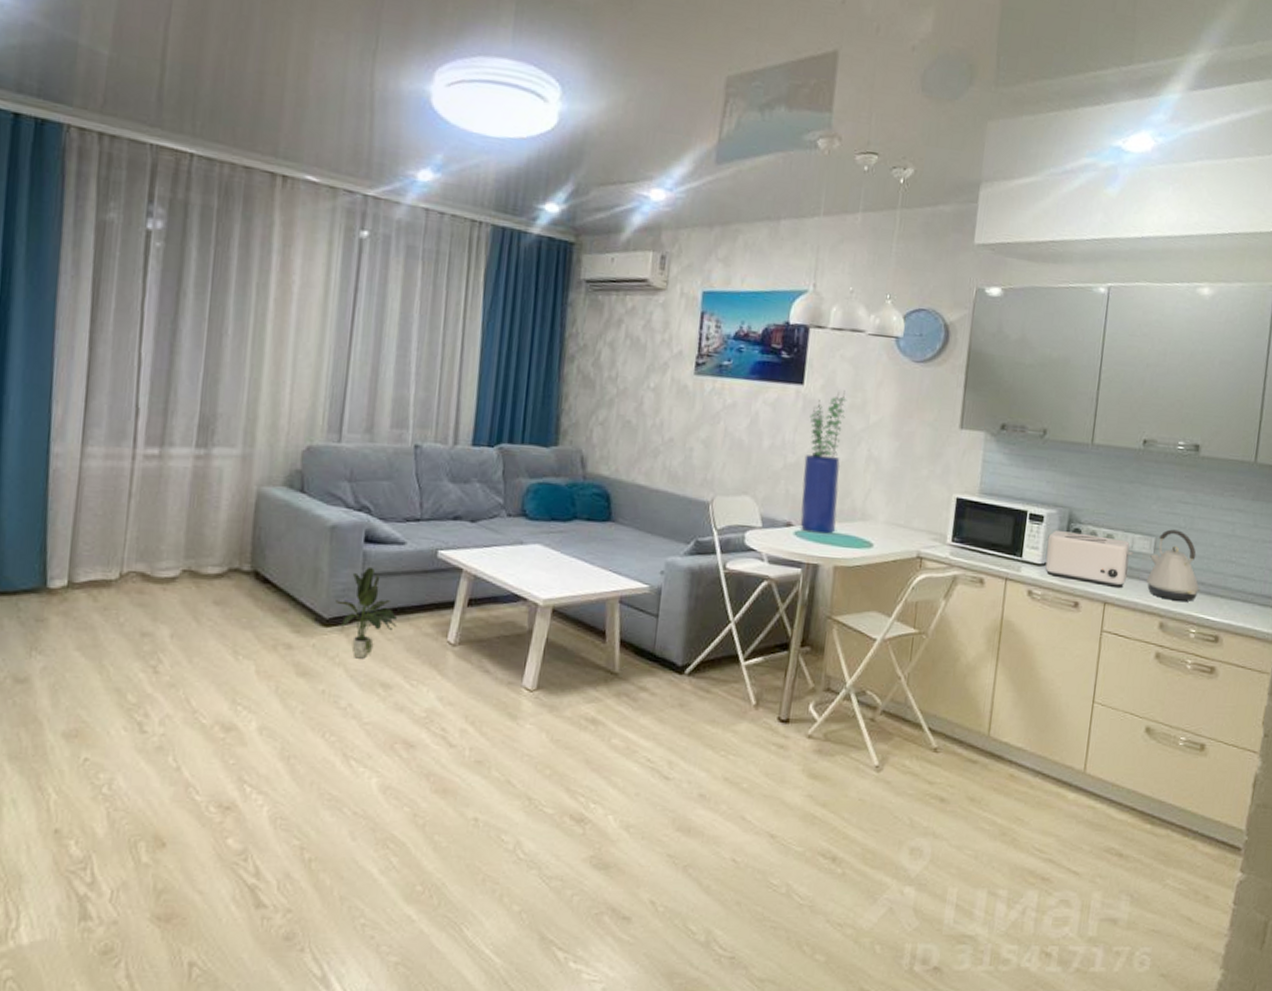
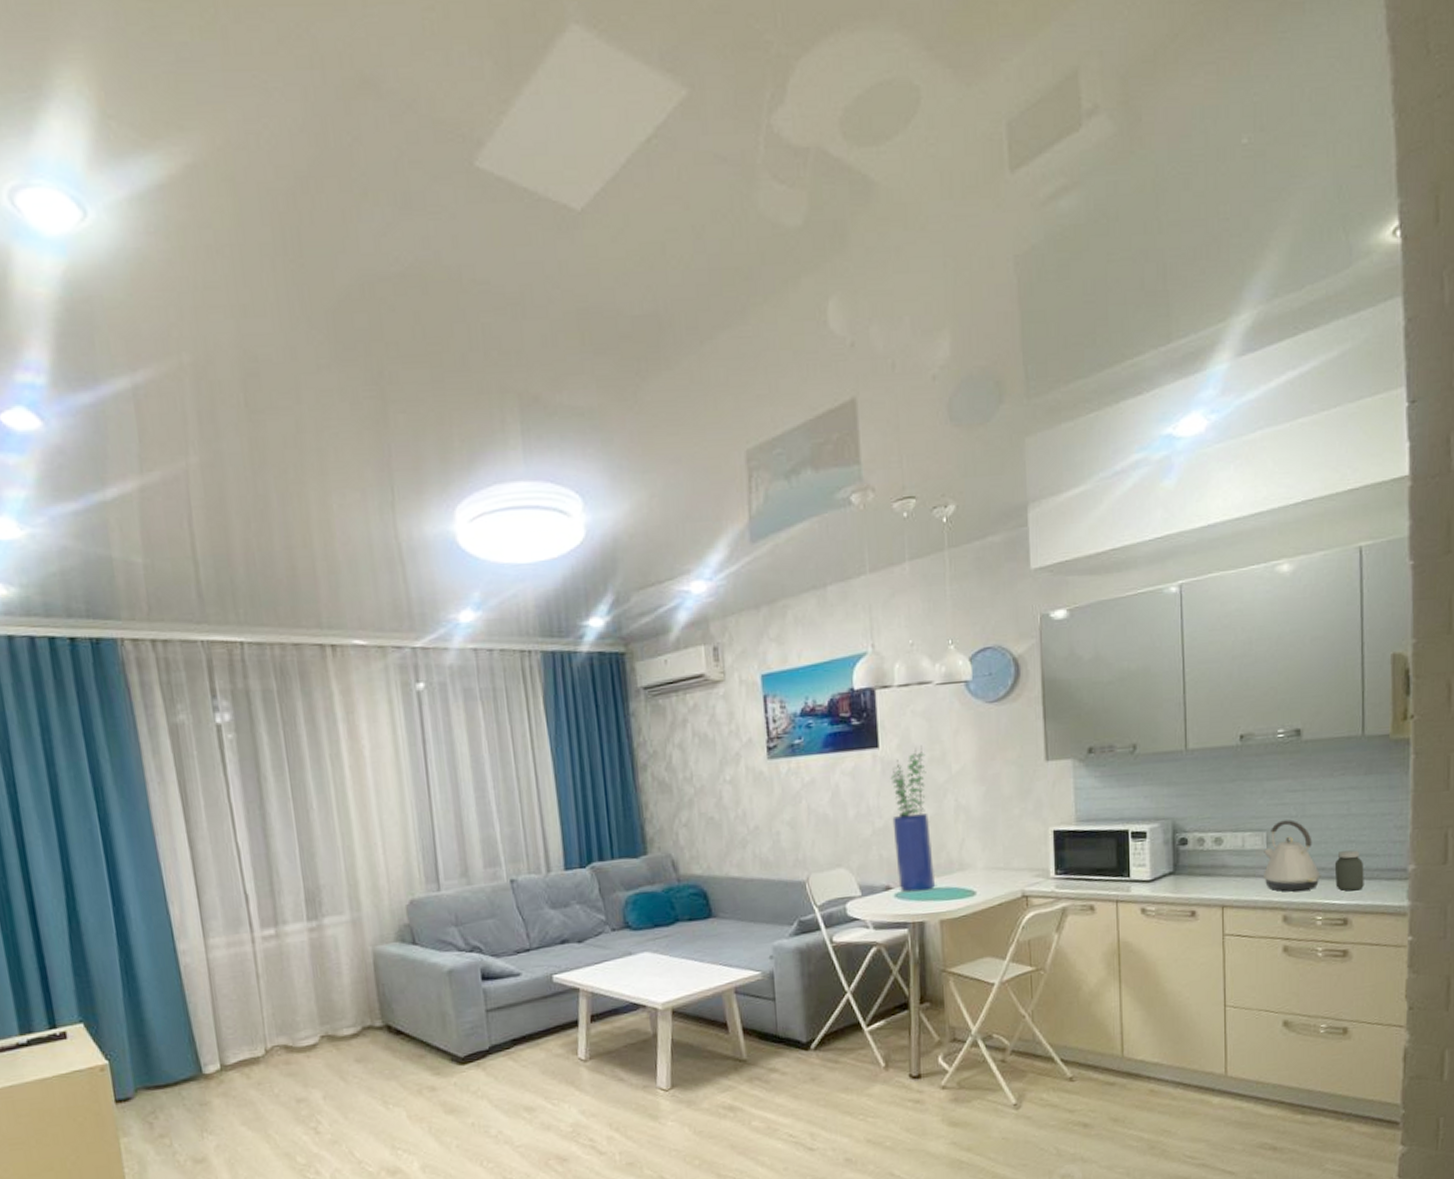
potted plant: present [335,566,397,659] -> none [467,1002,529,1089]
toaster: present [1045,531,1134,588] -> none [1154,840,1246,891]
jar: none [1212,569,1241,611] -> present [1334,850,1364,892]

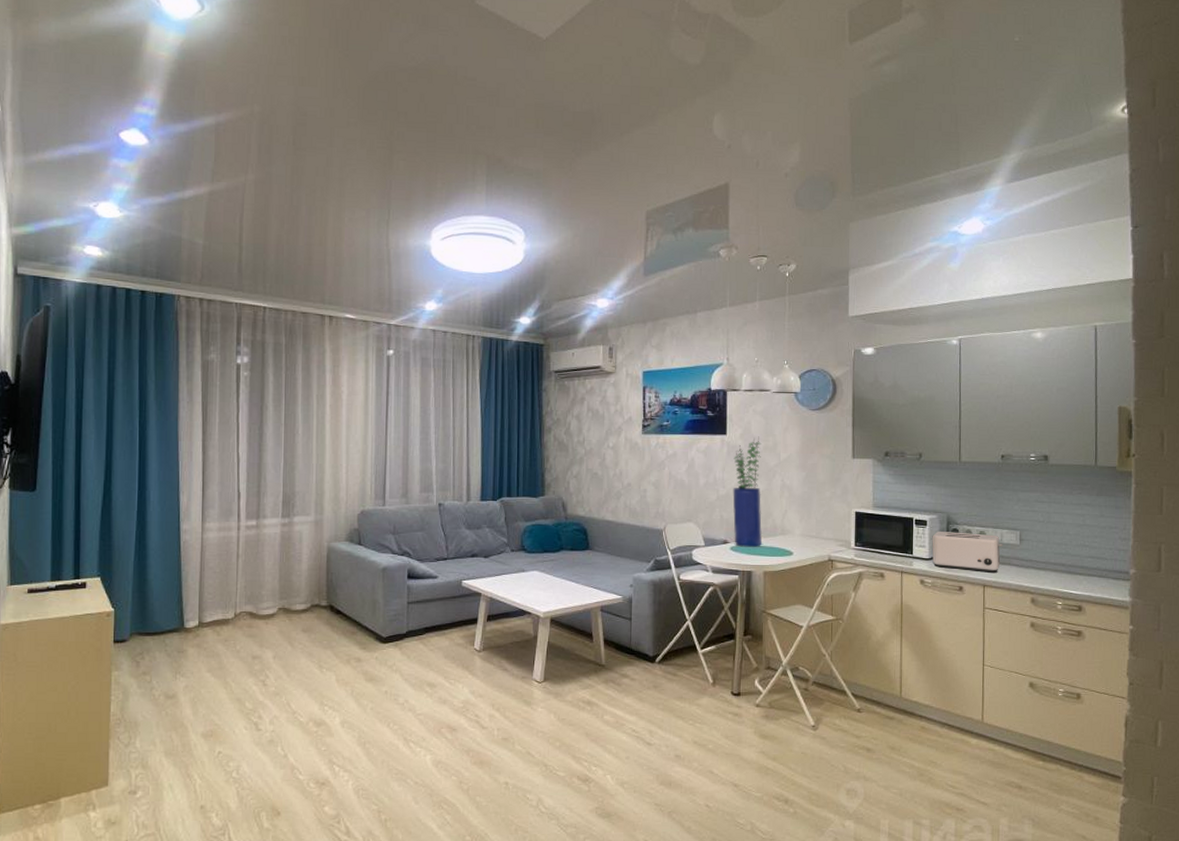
toaster: none [1154,840,1246,891] -> present [932,532,1003,573]
kettle: present [1264,819,1320,892] -> none [1017,524,1061,580]
jar: present [1334,850,1364,892] -> none [1072,553,1096,585]

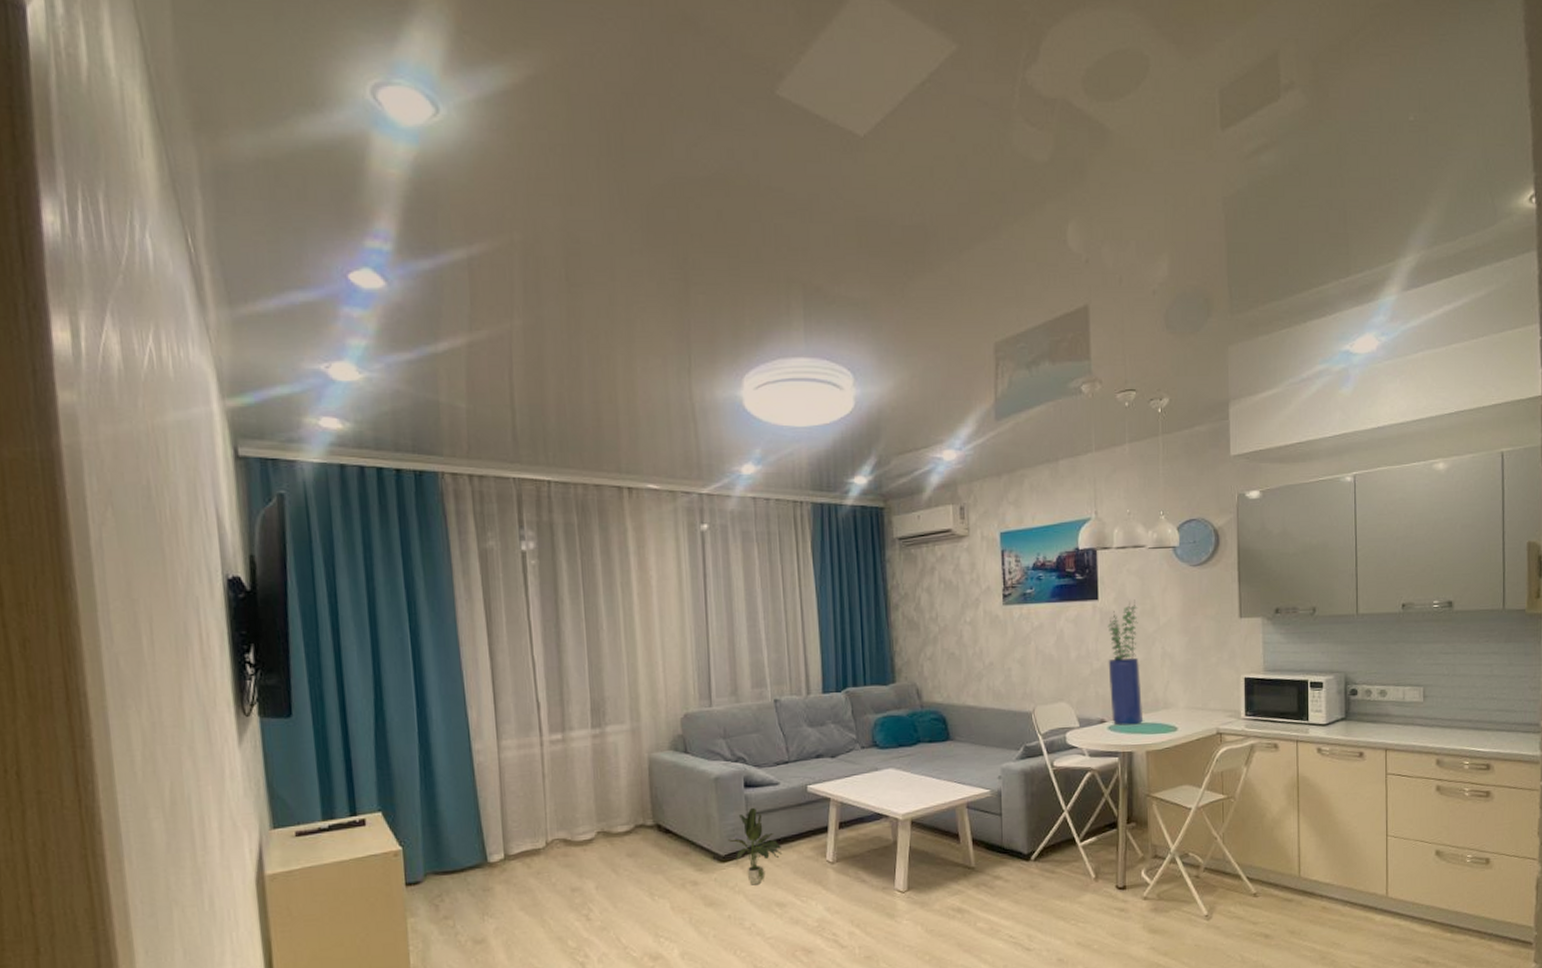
potted plant: none [390,596,436,666] -> present [728,807,783,886]
toaster: present [932,532,1003,573] -> none [1329,692,1406,735]

